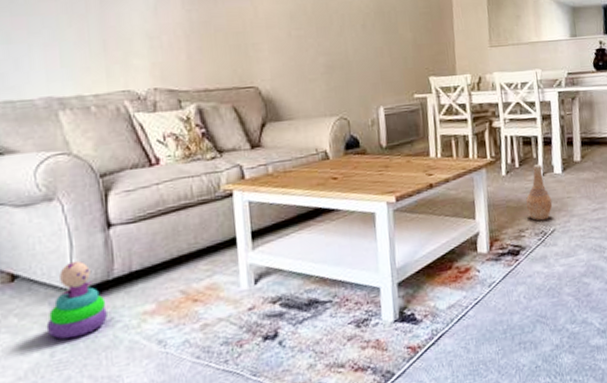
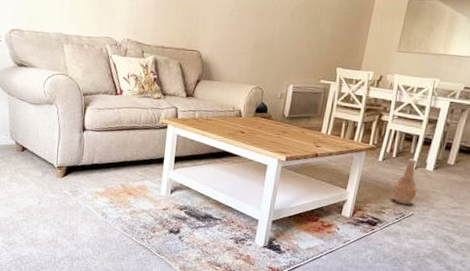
stacking toy: present [46,260,108,339] -> none [38,147,75,197]

